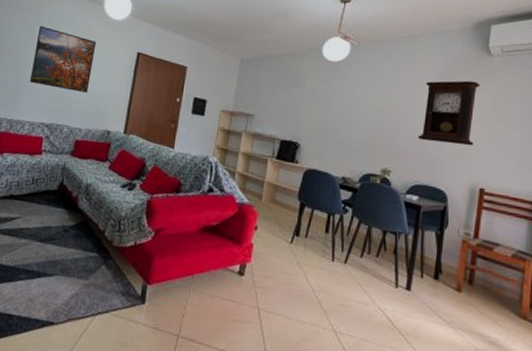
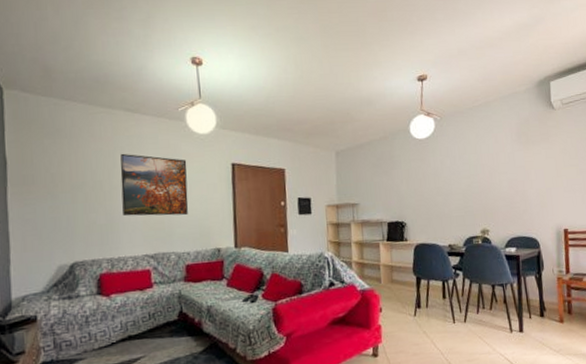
pendulum clock: present [417,80,481,146] -> none [504,135,553,197]

